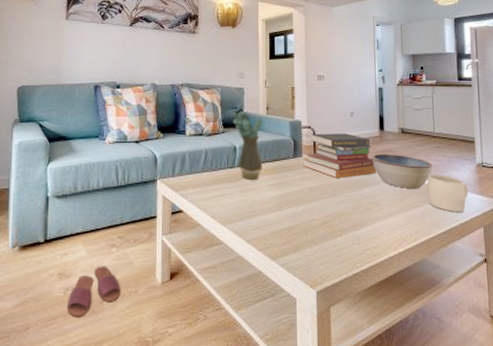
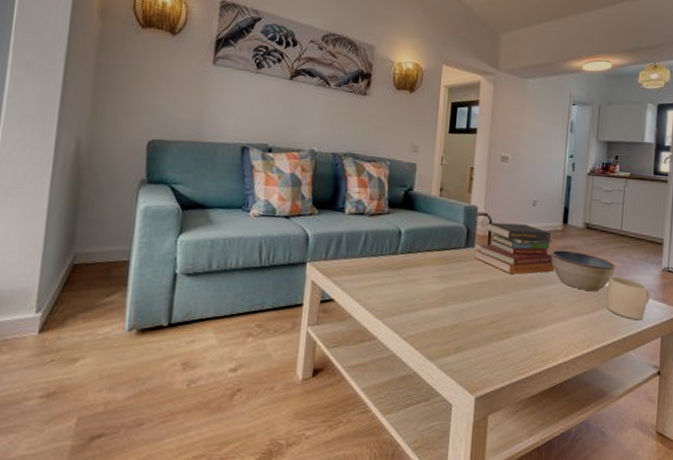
slippers: present [67,266,120,318] -> none [190,357,254,414]
vase: present [231,108,263,180] -> none [399,186,435,270]

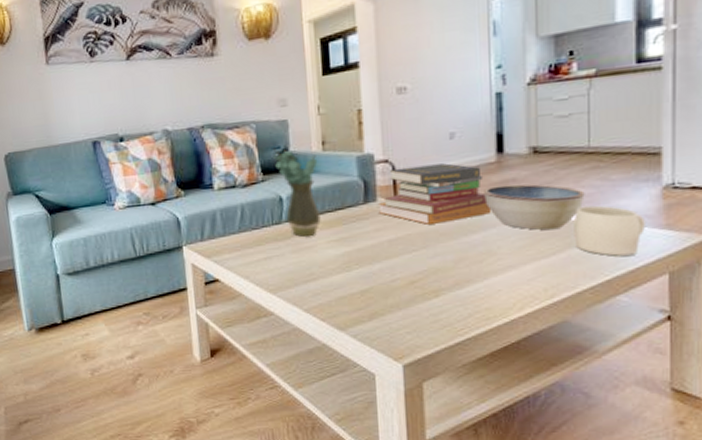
vase: none [399,186,435,270] -> present [272,148,321,237]

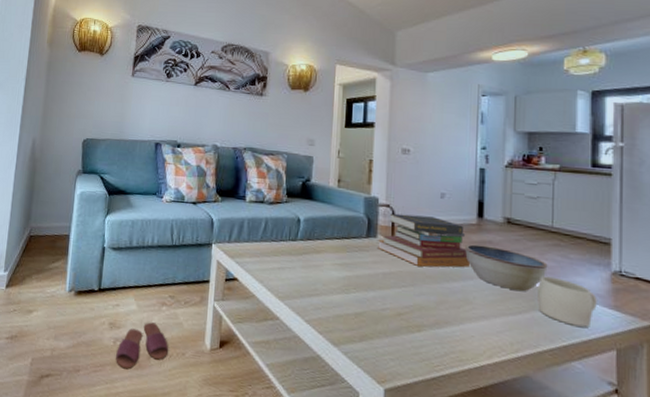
slippers: none [96,345,154,399] -> present [116,322,168,369]
vase: present [272,148,321,237] -> none [297,177,333,256]

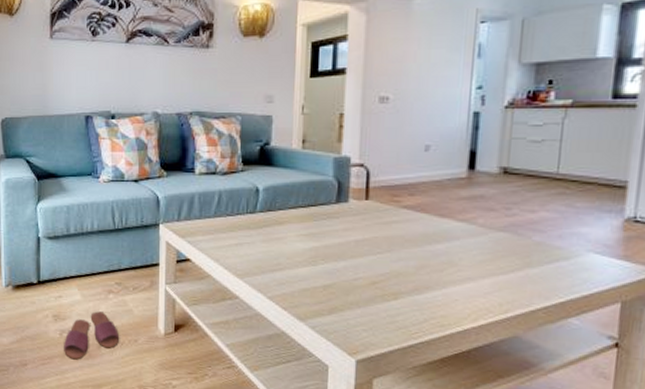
books: present [378,213,469,268] -> none [349,173,456,230]
bowl: present [465,244,548,292] -> none [451,201,549,249]
mug: present [538,276,597,327] -> none [533,229,604,281]

